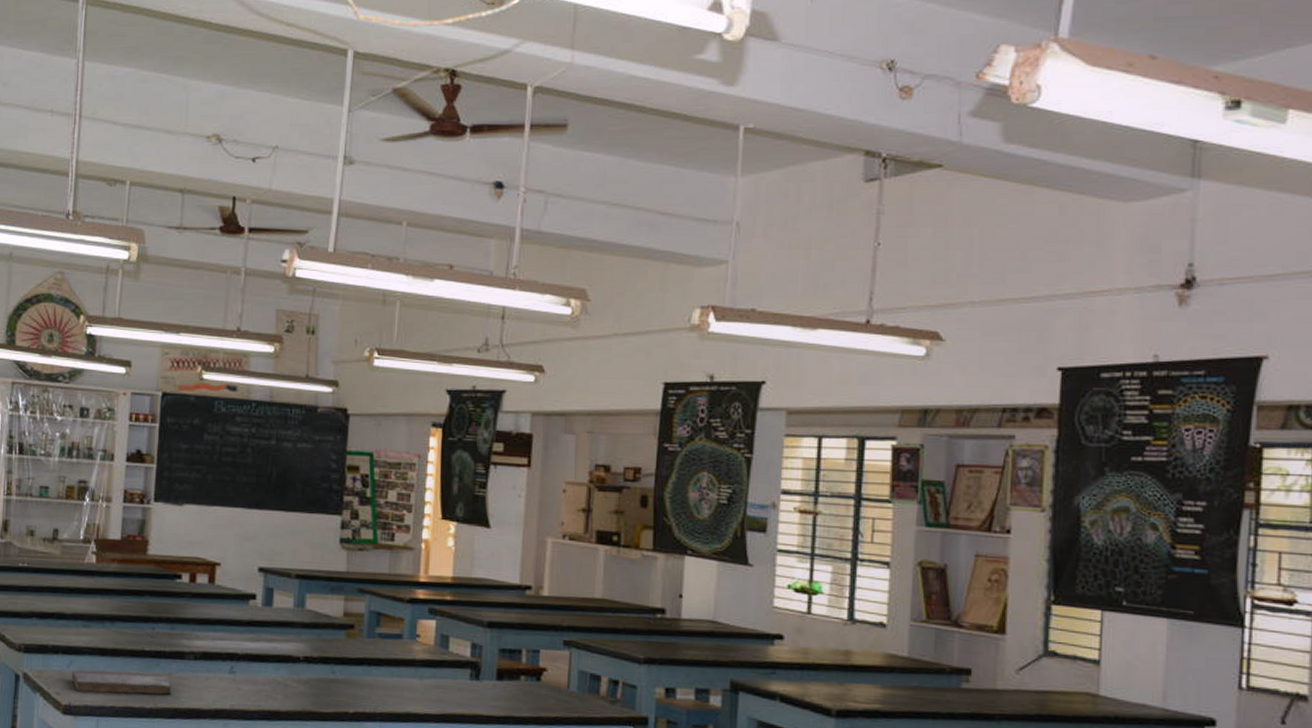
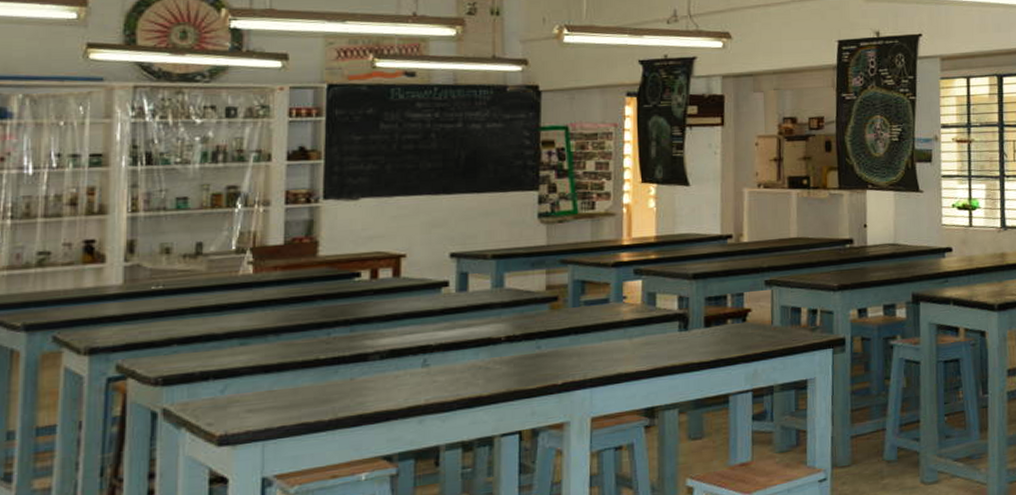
book: present [71,669,172,695] -> none [227,380,355,418]

